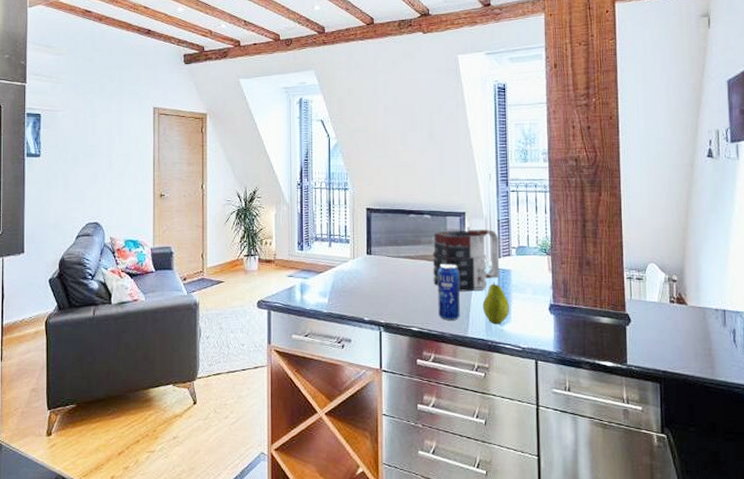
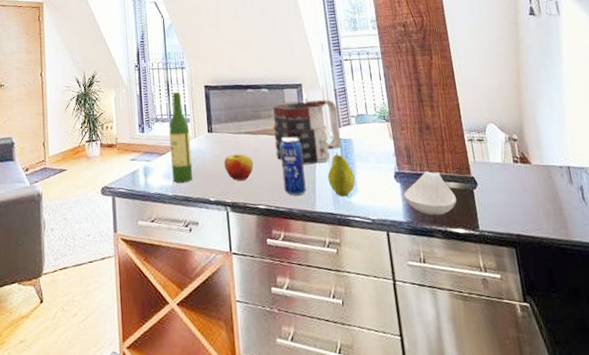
wine bottle: none [328,212,349,302] -> present [169,91,193,184]
apple: none [381,277,410,303] -> present [224,154,254,181]
spoon rest: none [557,306,608,347] -> present [404,171,457,215]

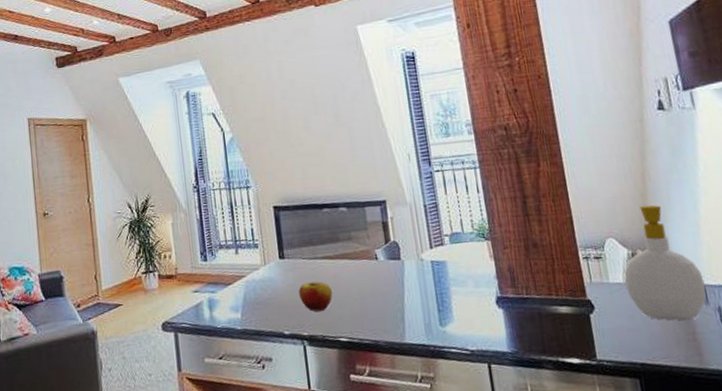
wine bottle: present [169,91,193,184] -> none [234,214,264,316]
mug: present [272,99,342,165] -> none [352,216,435,292]
beverage can: present [279,136,306,196] -> none [361,260,394,327]
fruit: present [328,152,355,197] -> none [418,276,451,327]
spoon rest: present [404,171,457,215] -> none [508,295,570,344]
soap bottle: none [502,96,571,197] -> present [624,205,706,320]

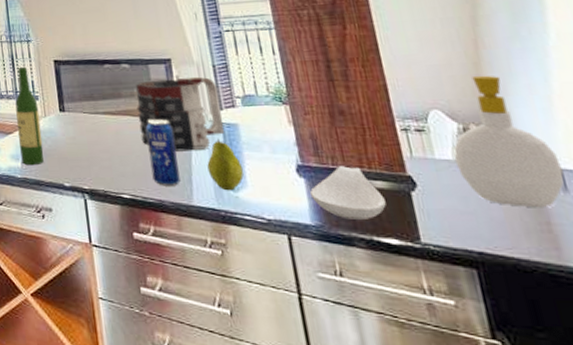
wine bottle: none [234,214,264,316] -> present [15,66,44,166]
apple: present [299,281,333,312] -> none [79,136,115,166]
mug: none [352,216,435,292] -> present [135,76,225,152]
beverage can: none [361,260,394,327] -> present [145,118,181,186]
fruit: none [418,276,451,327] -> present [207,138,244,191]
spoon rest: none [508,295,570,344] -> present [310,166,386,219]

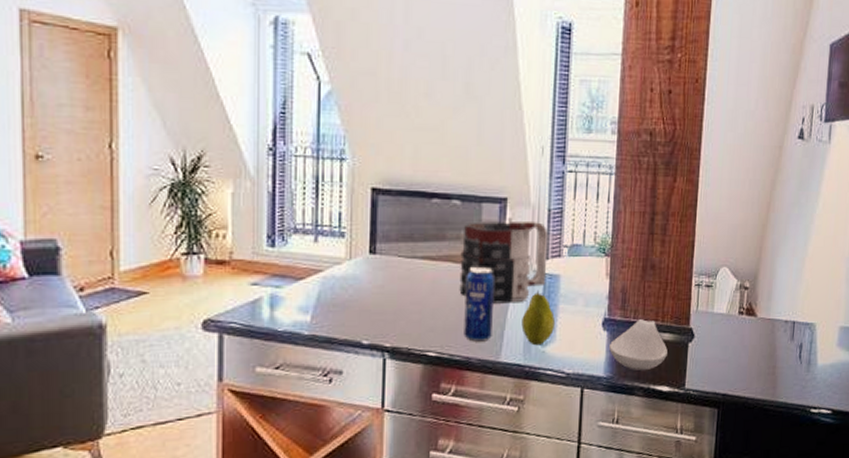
wine bottle: present [15,66,44,166] -> none [312,192,343,320]
soap bottle: present [454,75,564,208] -> none [727,237,796,355]

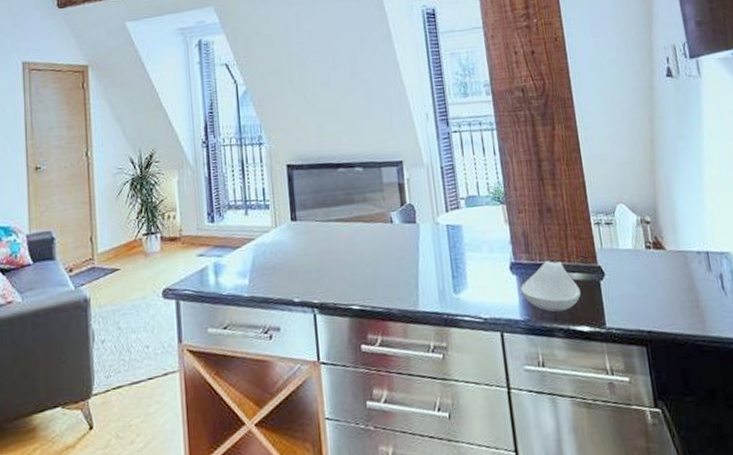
mug: present [459,220,549,304] -> none [367,178,450,257]
beverage can: present [464,266,494,342] -> none [376,223,408,294]
fruit: present [521,290,555,346] -> none [433,240,465,293]

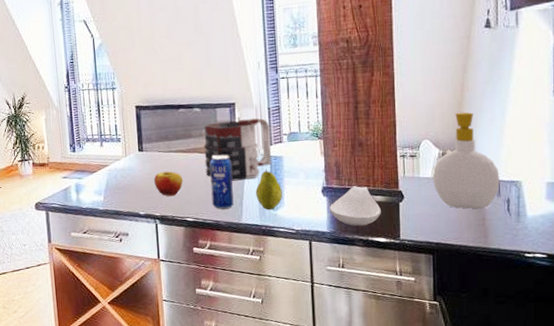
apple: none [310,245,346,277] -> present [154,171,183,196]
mug: none [367,178,450,257] -> present [204,117,272,181]
beverage can: none [376,223,408,294] -> present [209,154,234,210]
fruit: none [433,240,465,293] -> present [256,168,282,210]
soap bottle: none [633,171,709,287] -> present [432,112,500,209]

